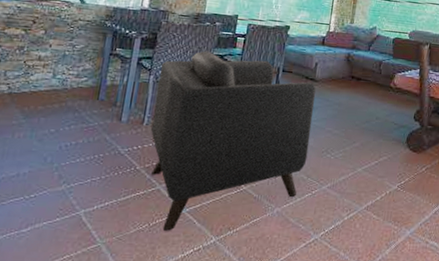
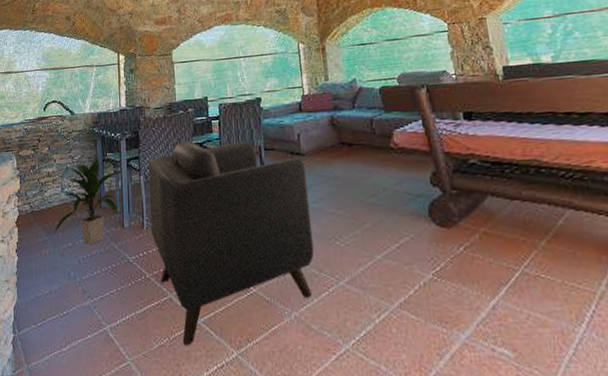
indoor plant: none [33,51,132,133] -> present [53,158,123,244]

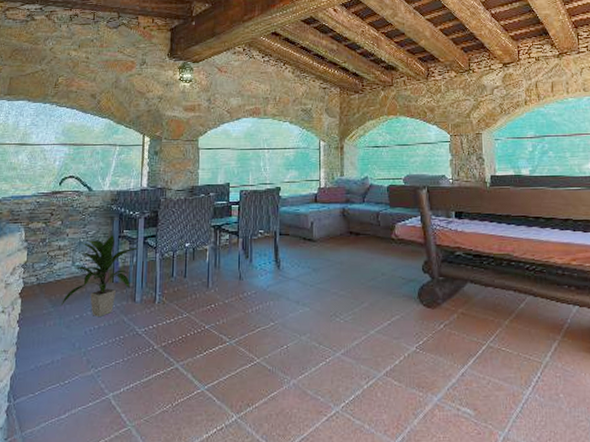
armchair: present [147,140,314,345] -> none [163,222,316,410]

